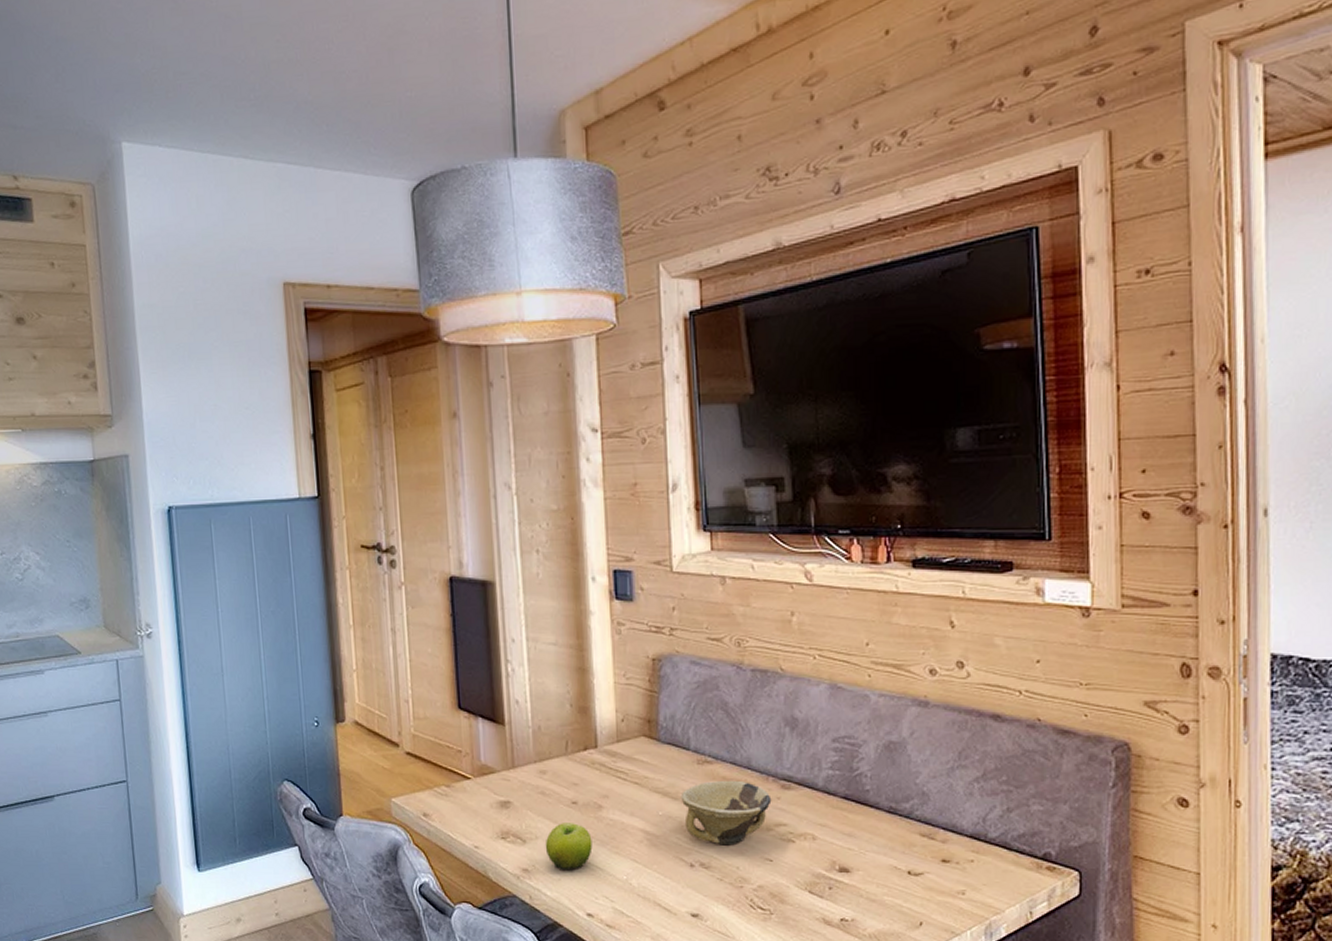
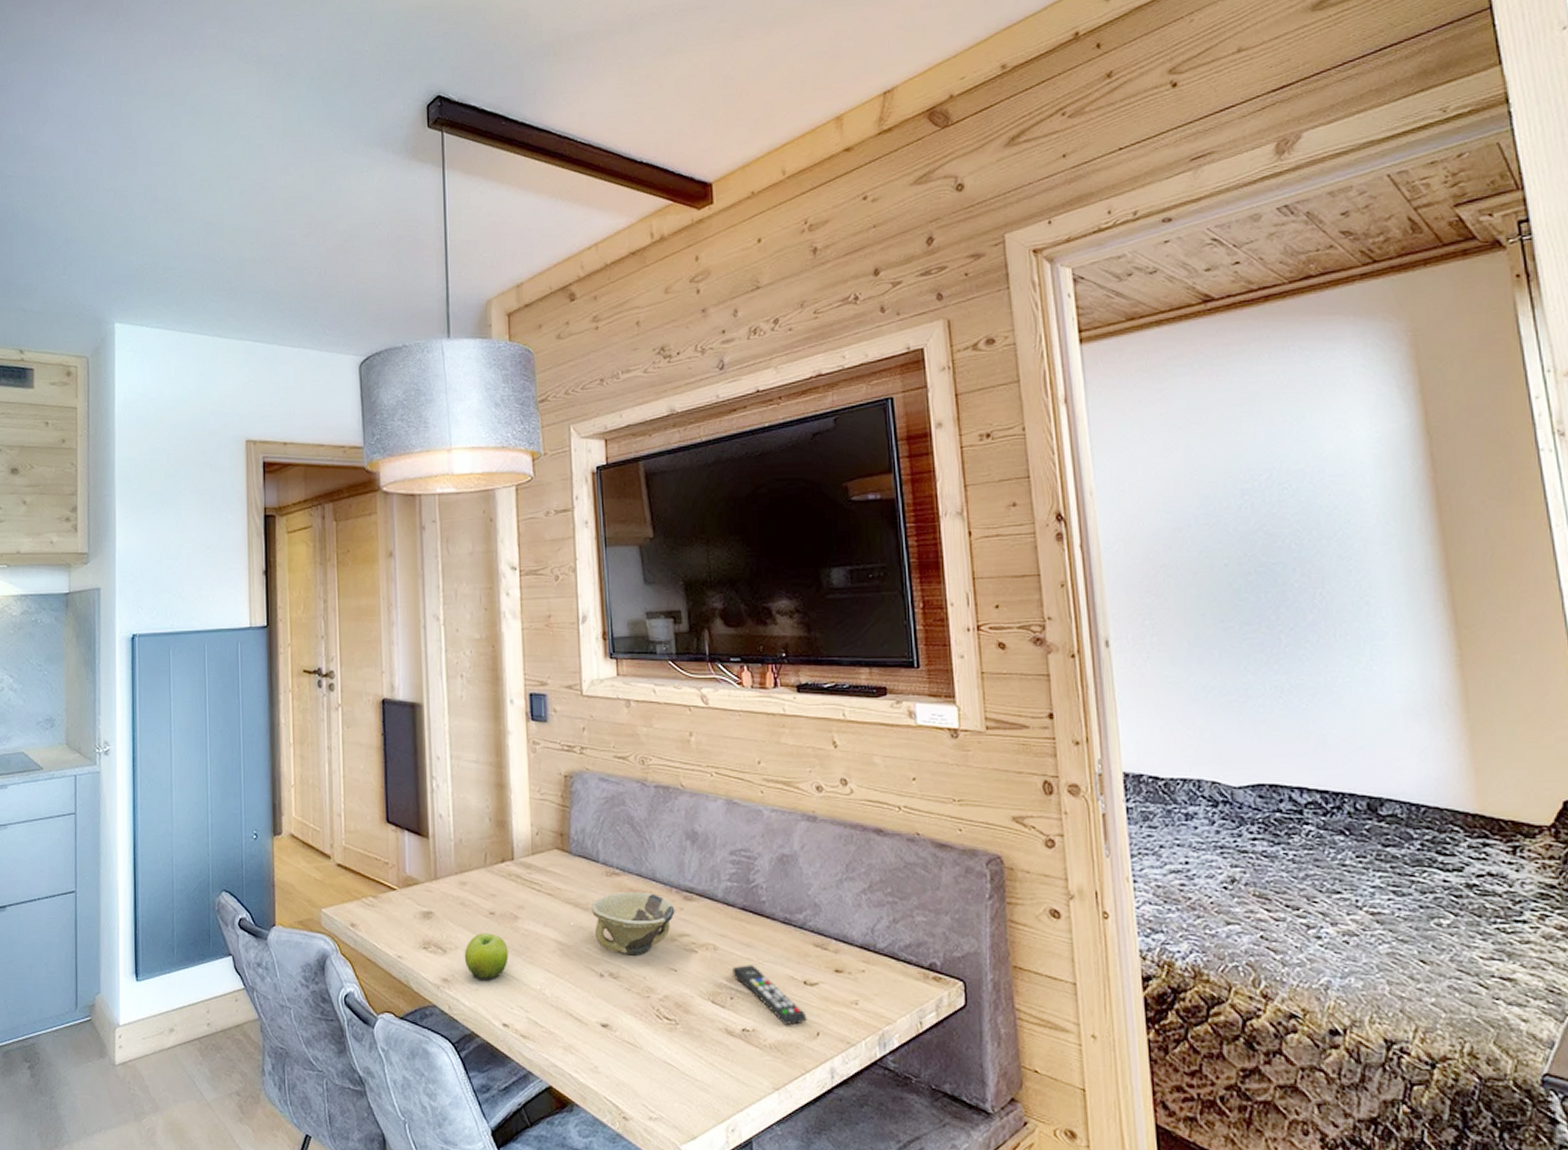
remote control: none [832,855,910,915] -> present [732,965,807,1025]

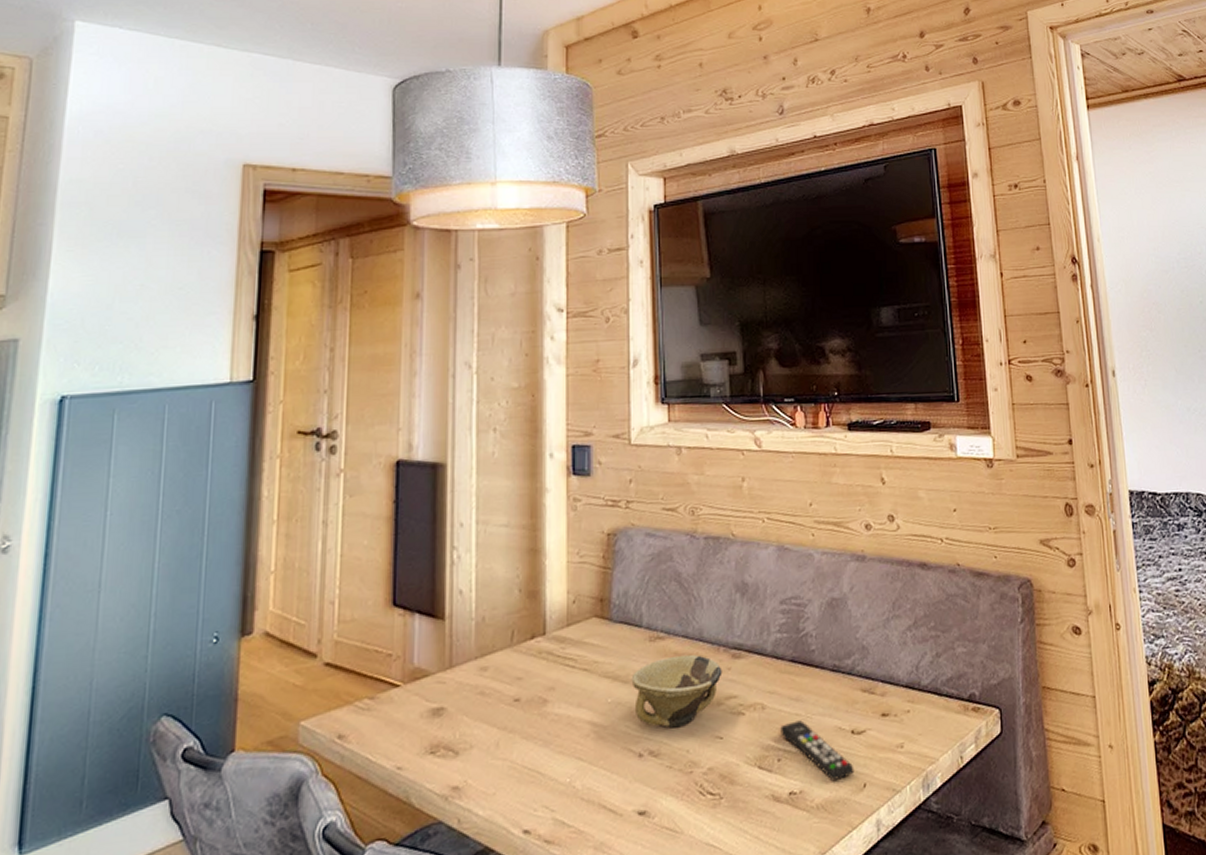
fruit: present [464,933,509,980] -> none [480,723,534,782]

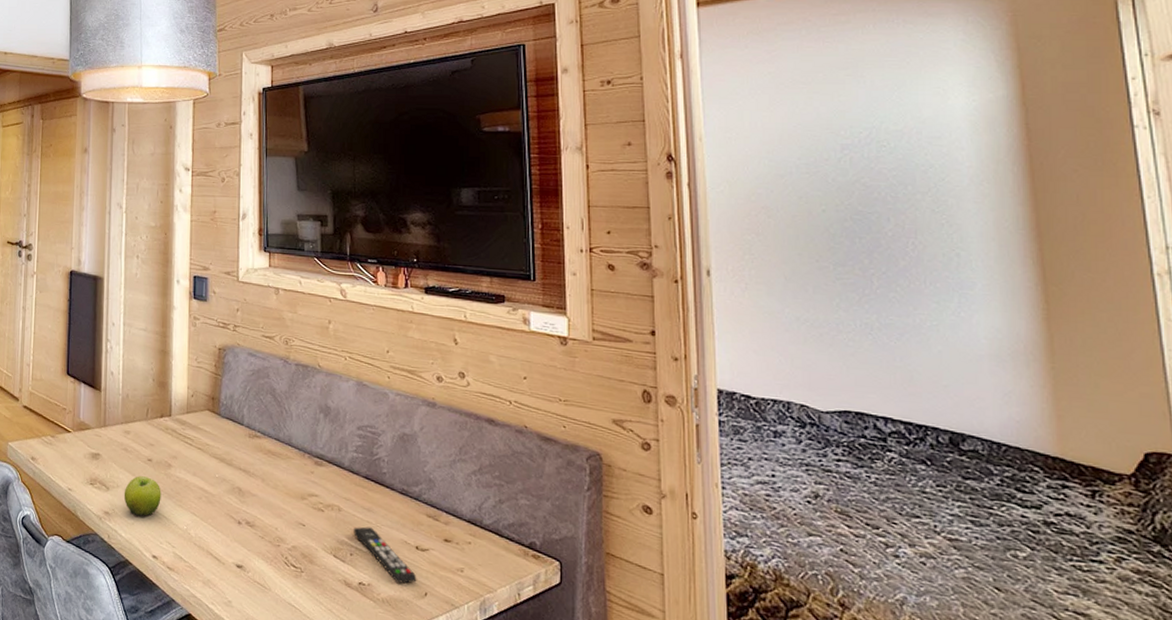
fruit: none [480,723,534,782] -> present [124,476,161,517]
bowl: present [631,654,723,728] -> none [234,453,307,509]

